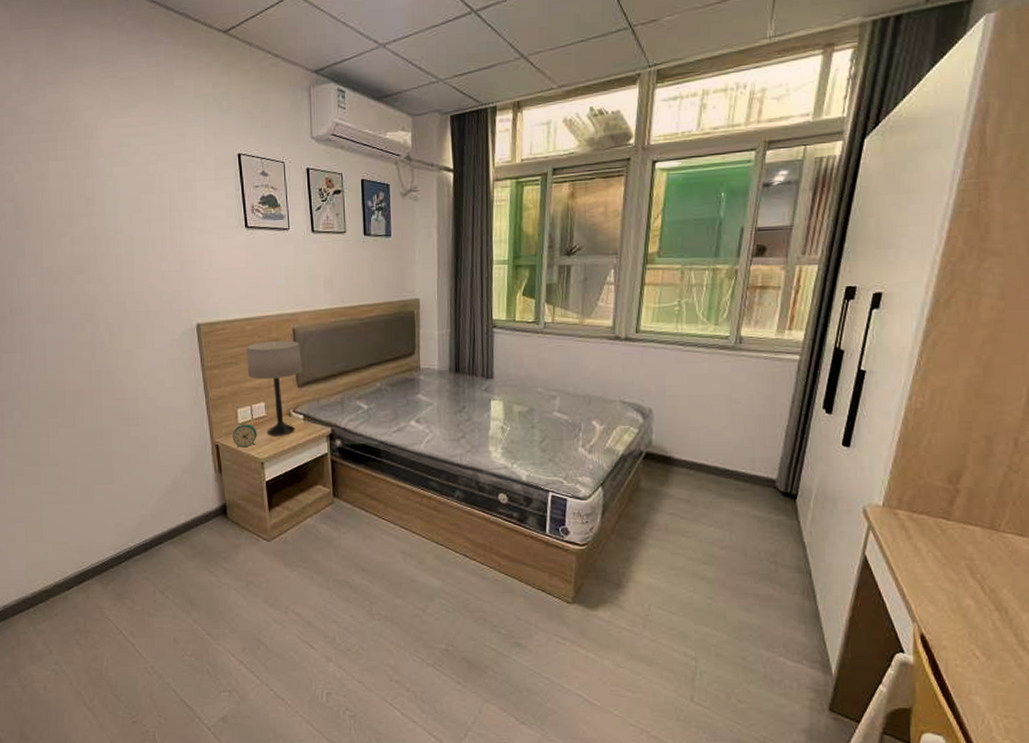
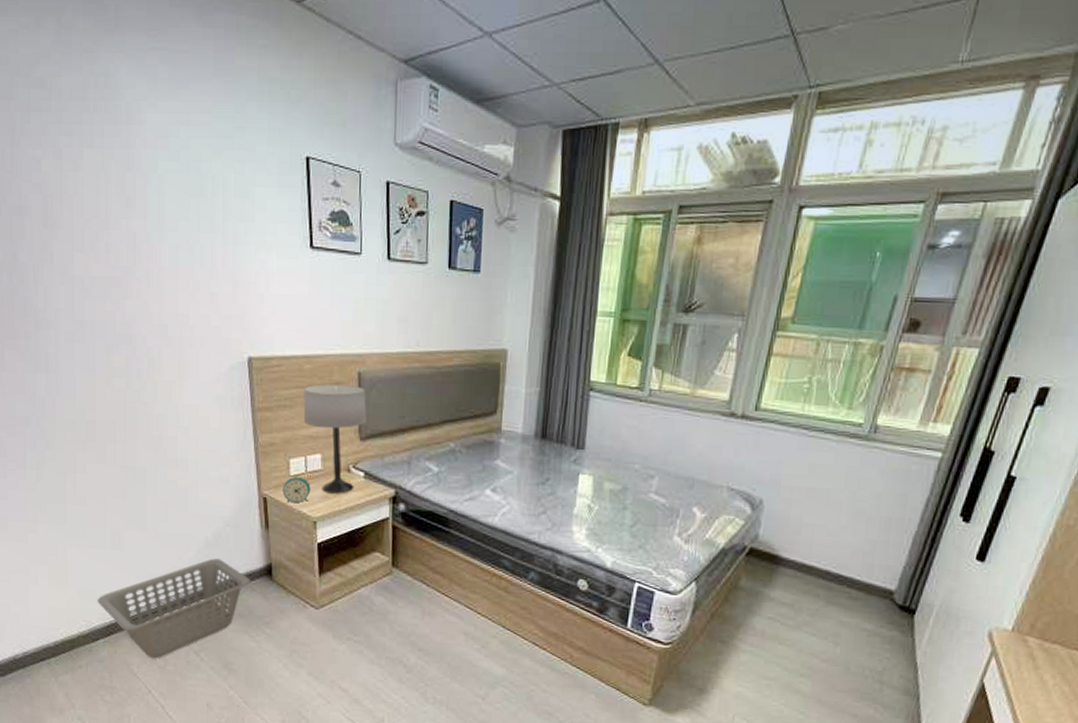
laundry basket: none [70,503,208,601] -> present [97,558,251,659]

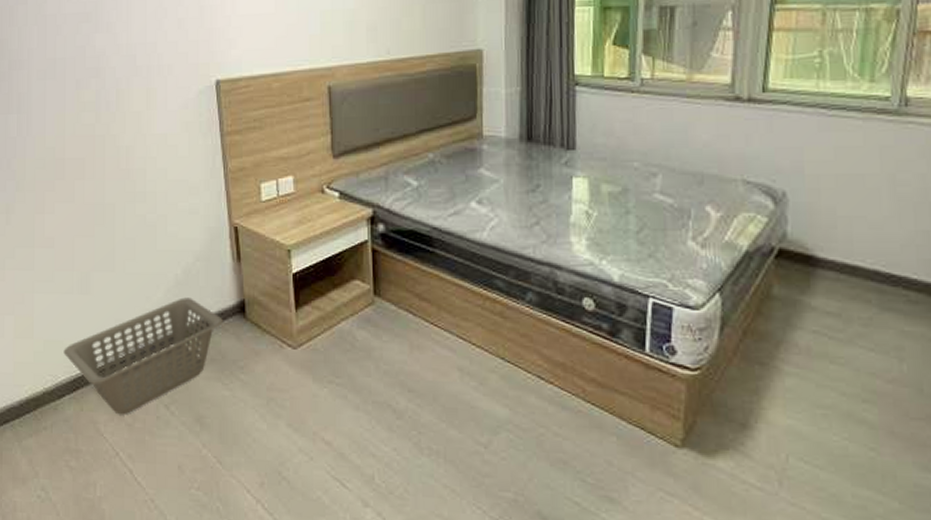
alarm clock: present [282,476,311,503] -> none [254,201,283,231]
table lamp: present [303,384,367,494] -> none [273,100,340,218]

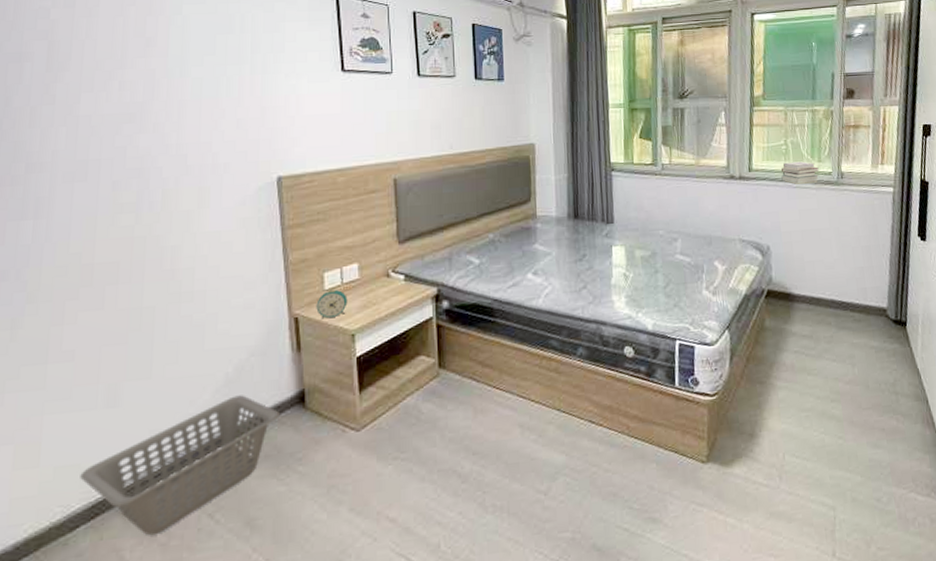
alarm clock: none [254,201,283,231] -> present [316,289,348,319]
books: none [810,80,870,112] -> present [781,161,819,185]

